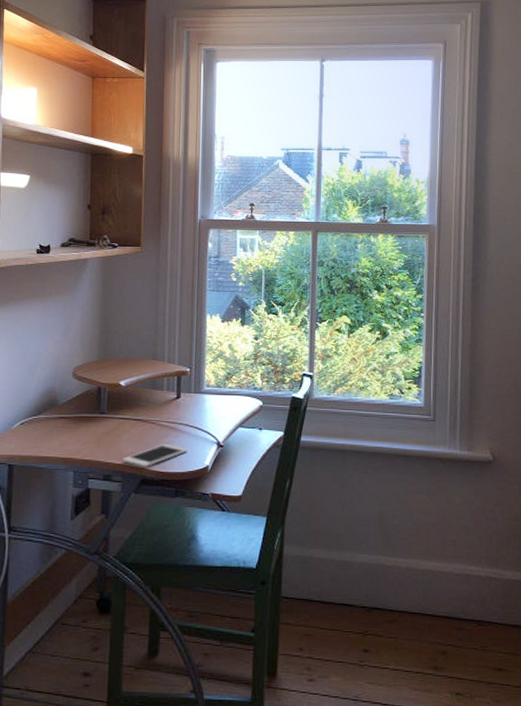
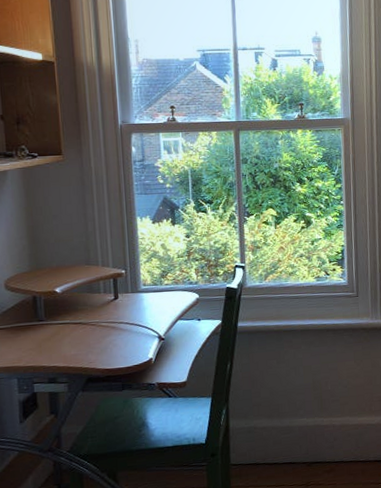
cell phone: present [122,444,187,468] -> none [66,343,130,367]

